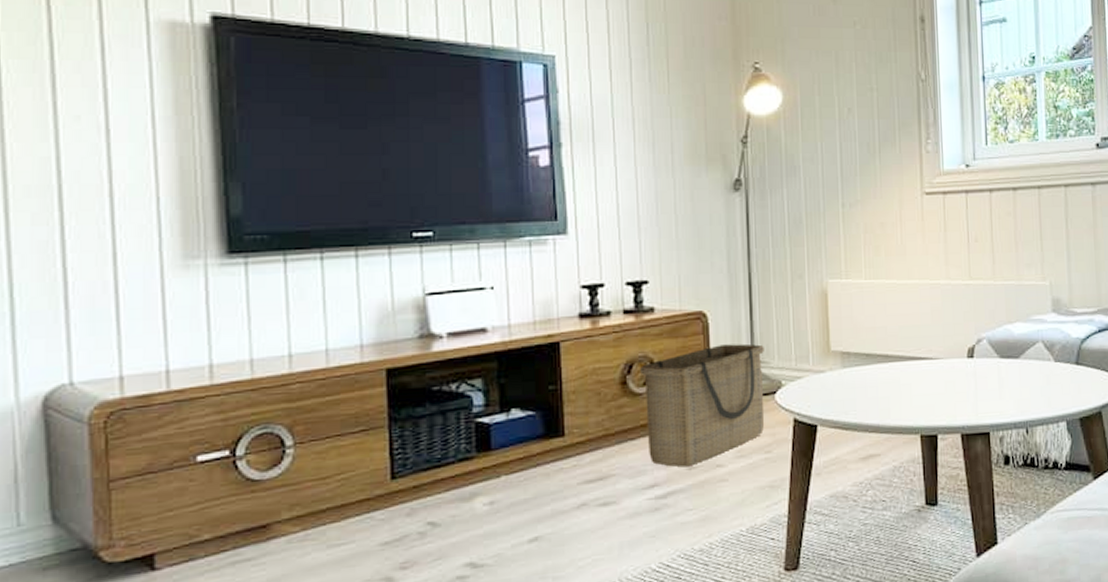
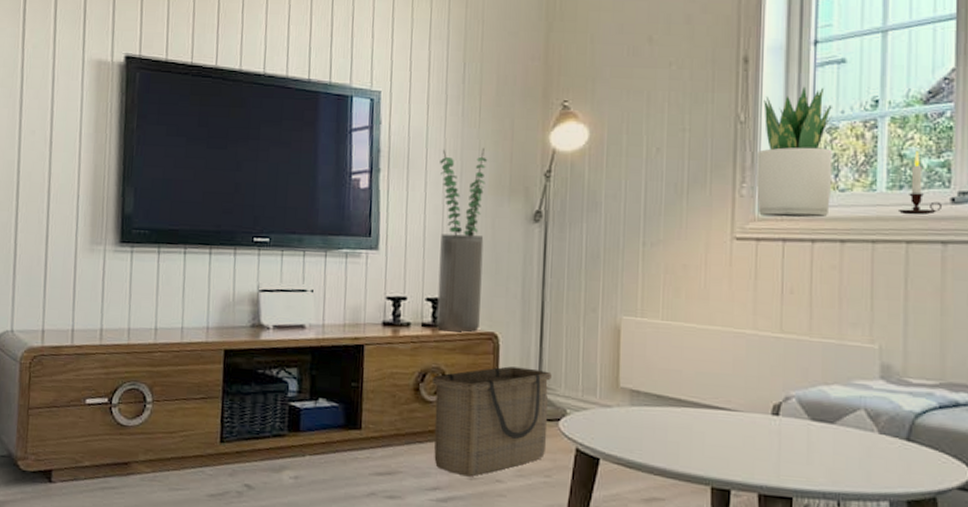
vase: none [629,115,686,316] -> present [436,148,488,333]
planter: none [938,44,1003,170] -> present [756,86,833,218]
candle: none [1056,102,1089,161] -> present [897,150,941,216]

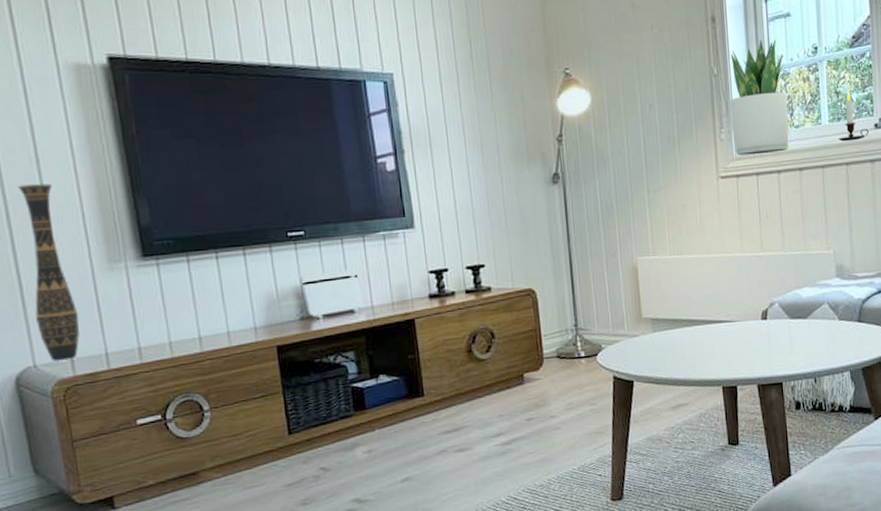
decorative vase: none [21,164,58,331] -> present [18,183,80,361]
basket: present [433,366,552,477] -> none [483,314,589,419]
vase: present [436,148,488,333] -> none [460,120,518,295]

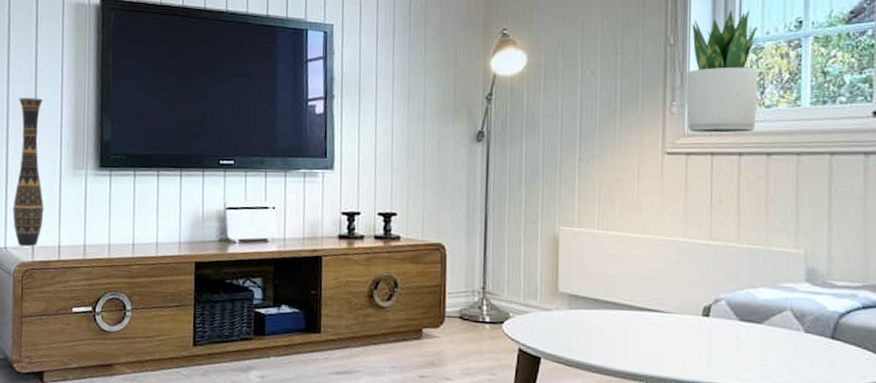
candle: present [838,87,869,142] -> none [821,67,864,129]

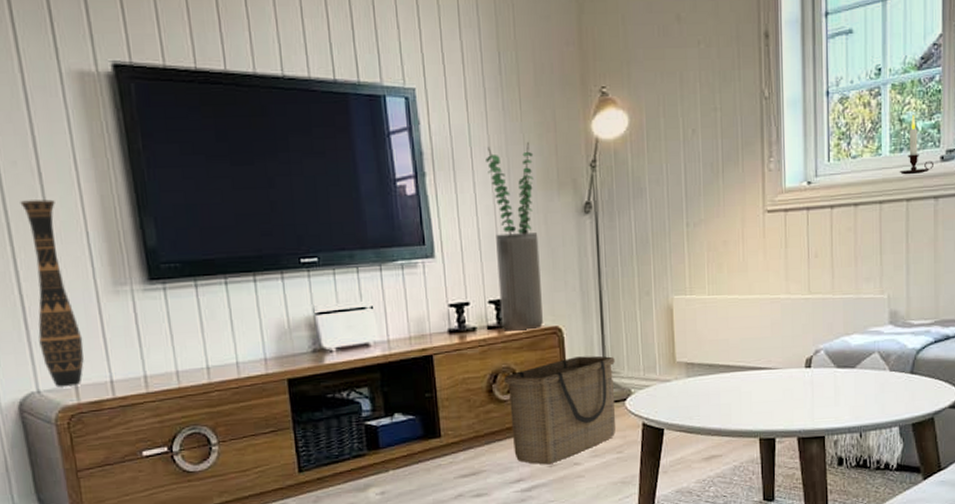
basket: none [385,274,495,375] -> present [504,355,617,465]
vase: none [388,74,433,244] -> present [486,142,543,331]
planter: present [686,10,758,133] -> none [781,59,845,188]
candle: none [821,67,864,129] -> present [899,114,933,175]

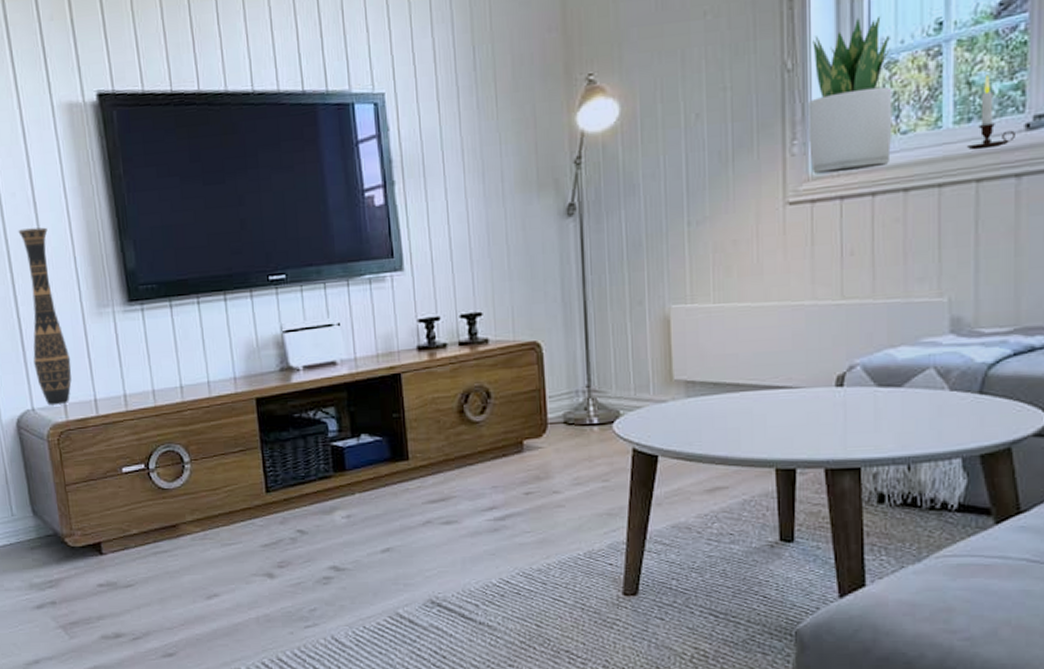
vase: present [486,142,543,331] -> none [458,142,520,348]
basket: present [504,355,617,465] -> none [477,373,602,492]
planter: none [781,59,845,188] -> present [808,17,893,174]

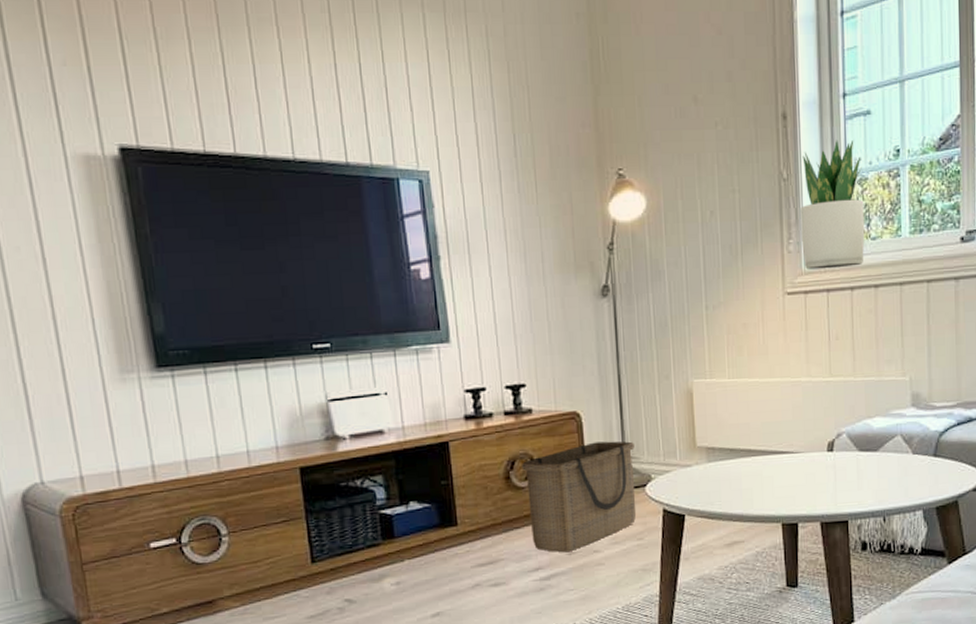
decorative vase: present [18,227,72,406] -> none [23,285,90,478]
basket: none [477,373,602,492] -> present [522,441,637,553]
candle: present [966,74,1015,151] -> none [919,195,953,256]

